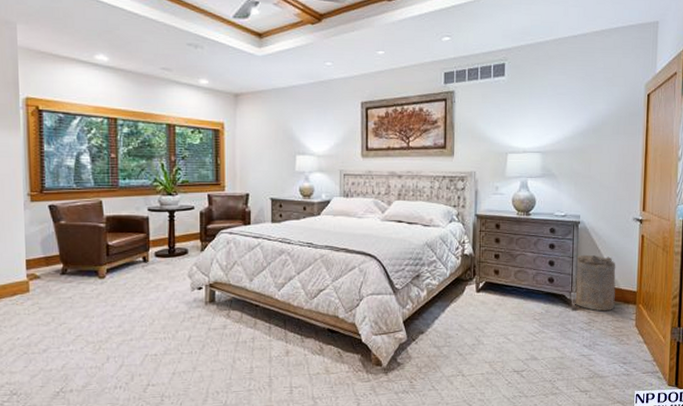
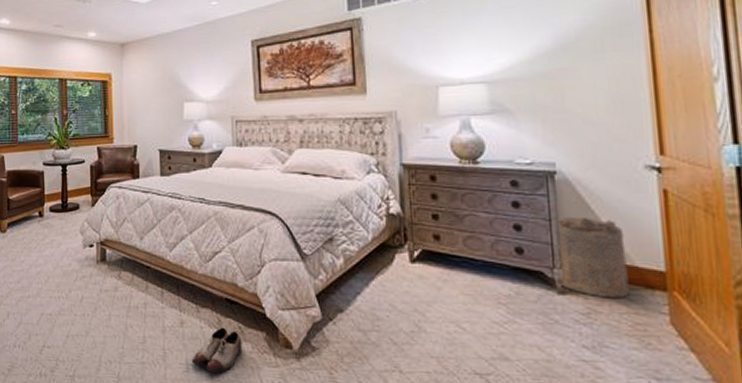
shoe: none [295,353,341,392] -> present [191,327,243,373]

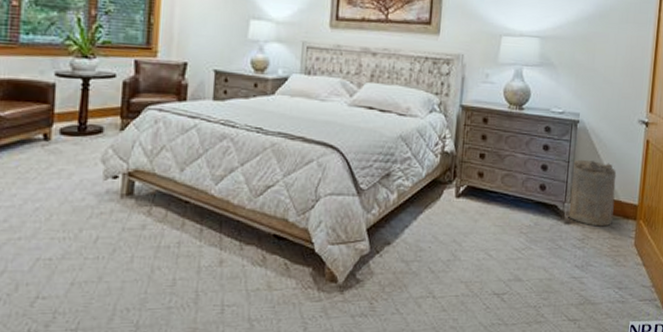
shoe: present [191,327,243,373] -> none [228,264,287,312]

